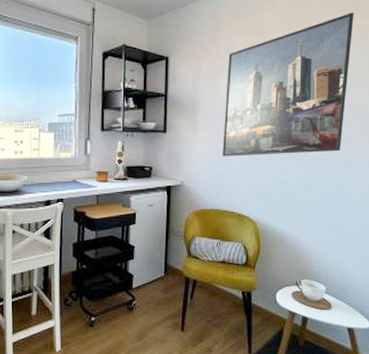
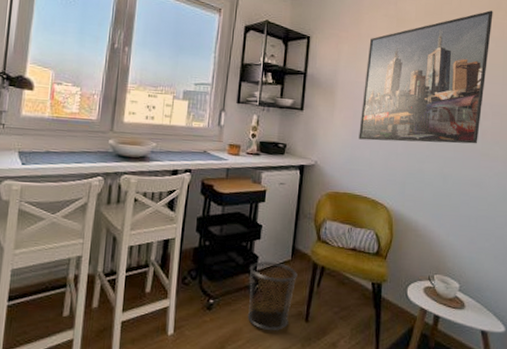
waste bin: none [126,279,171,342] -> present [247,261,298,332]

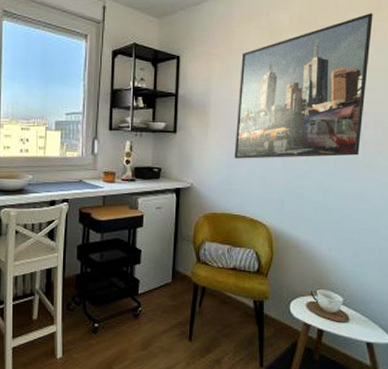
waste bin: present [247,261,298,332] -> none [131,285,179,351]

